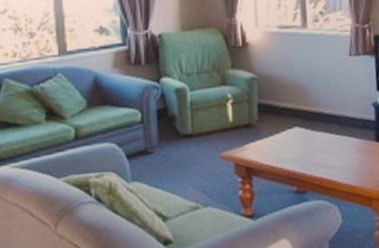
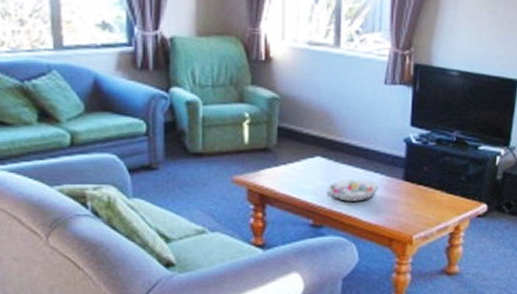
decorative bowl: none [307,144,354,167] -> present [328,179,379,202]

